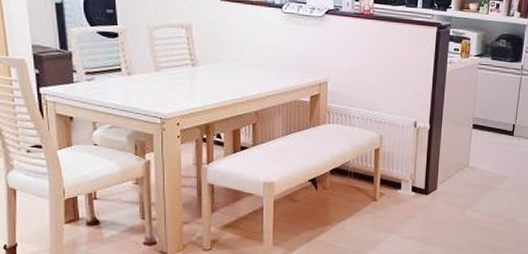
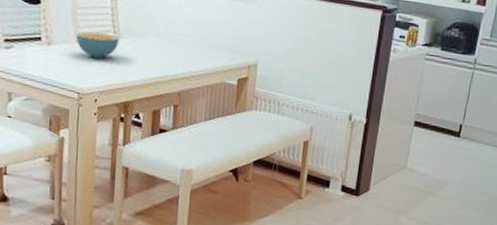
cereal bowl: none [155,61,196,85] -> present [76,32,119,58]

